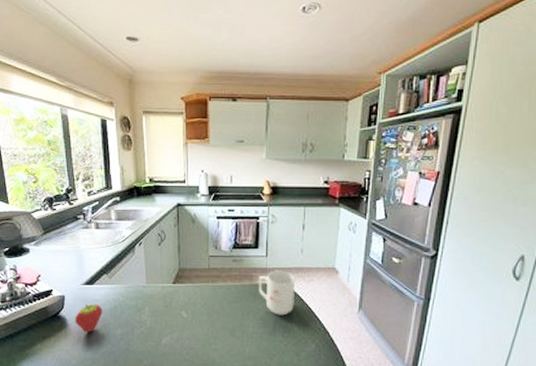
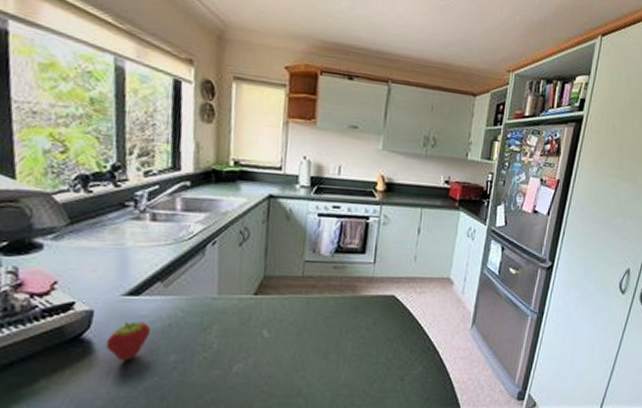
mug: present [258,270,295,316] -> none [361,280,405,333]

